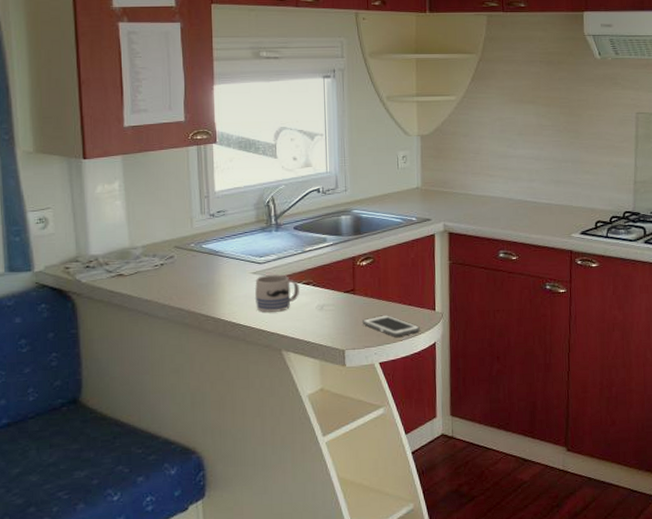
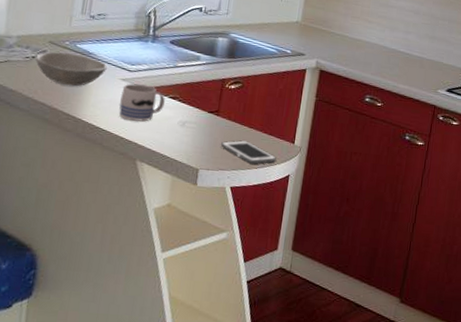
soup bowl: none [164,255,236,288] -> present [35,52,107,87]

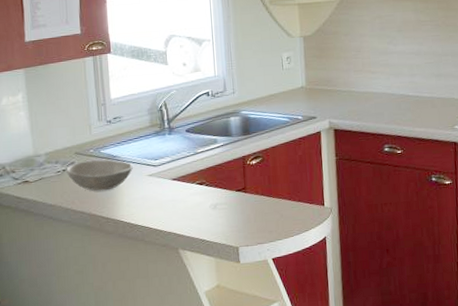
mug: present [118,83,165,122] -> none [151,176,193,213]
cell phone: present [221,140,276,164] -> none [254,211,310,233]

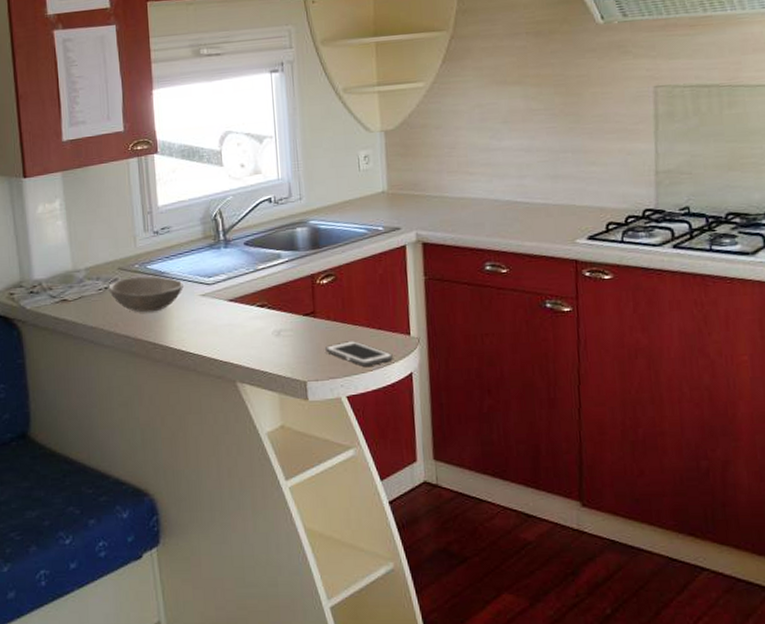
cell phone: none [254,211,310,233] -> present [325,341,393,366]

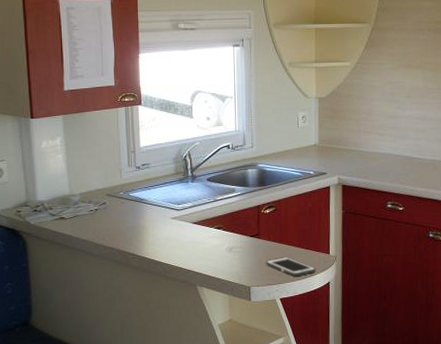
soup bowl: present [108,276,184,313] -> none [98,202,158,230]

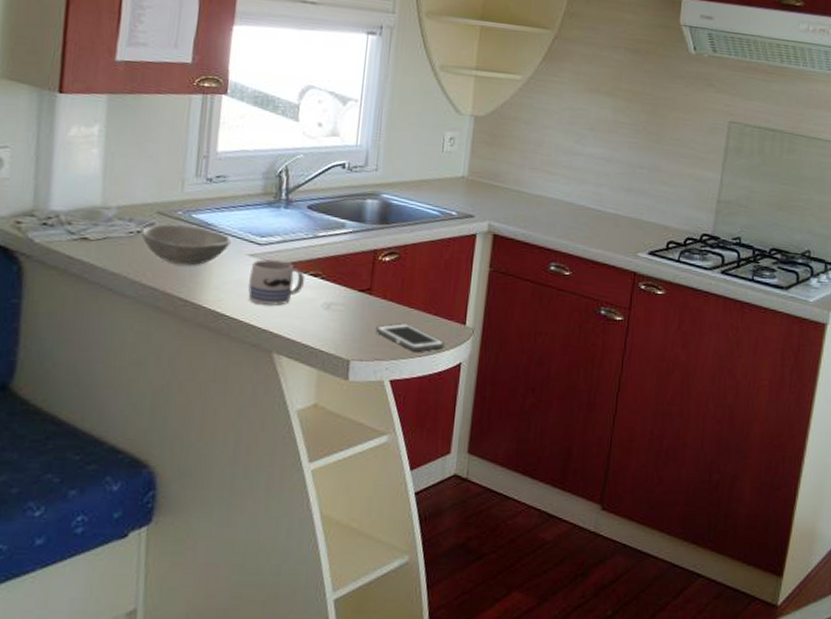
soup bowl: none [98,202,158,230] -> present [141,224,231,266]
mug: none [173,220,212,252] -> present [247,259,305,306]

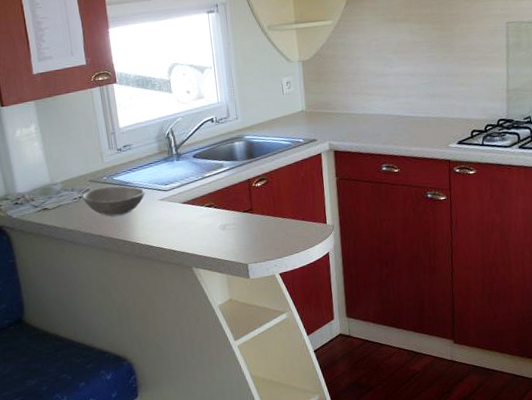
mug: present [247,259,305,306] -> none [163,200,203,234]
cell phone: present [376,323,444,352] -> none [261,230,314,250]

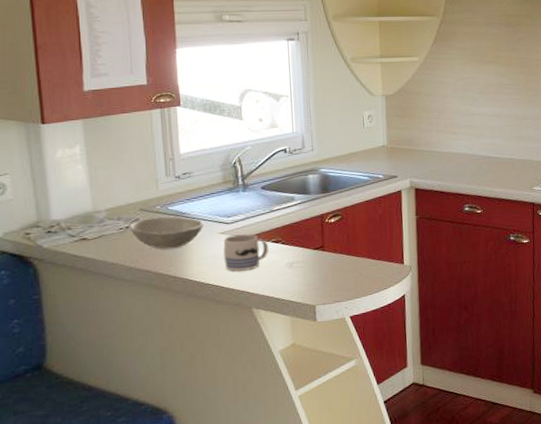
mug: none [163,200,203,234] -> present [223,234,268,271]

